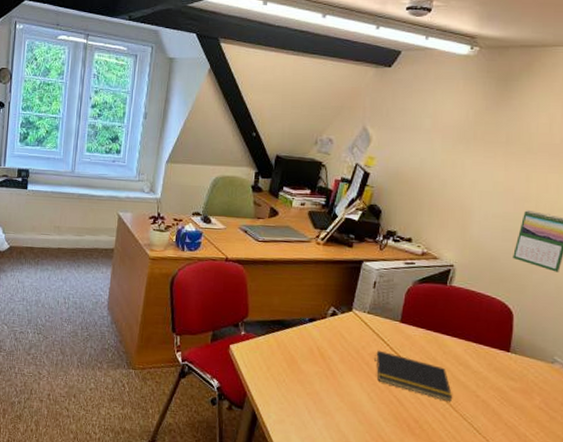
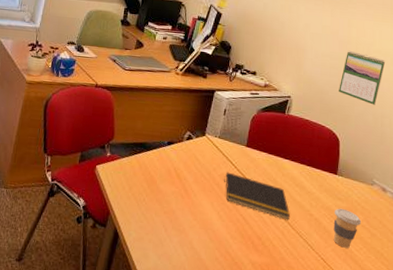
coffee cup: none [504,389,539,433] -> present [333,208,362,248]

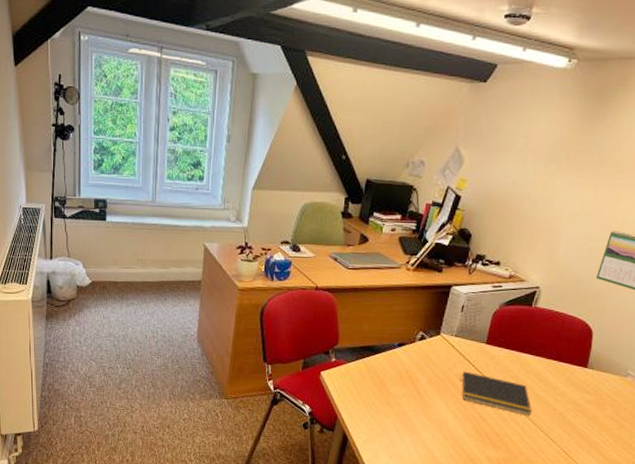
coffee cup: present [333,208,362,248] -> none [577,401,611,440]

